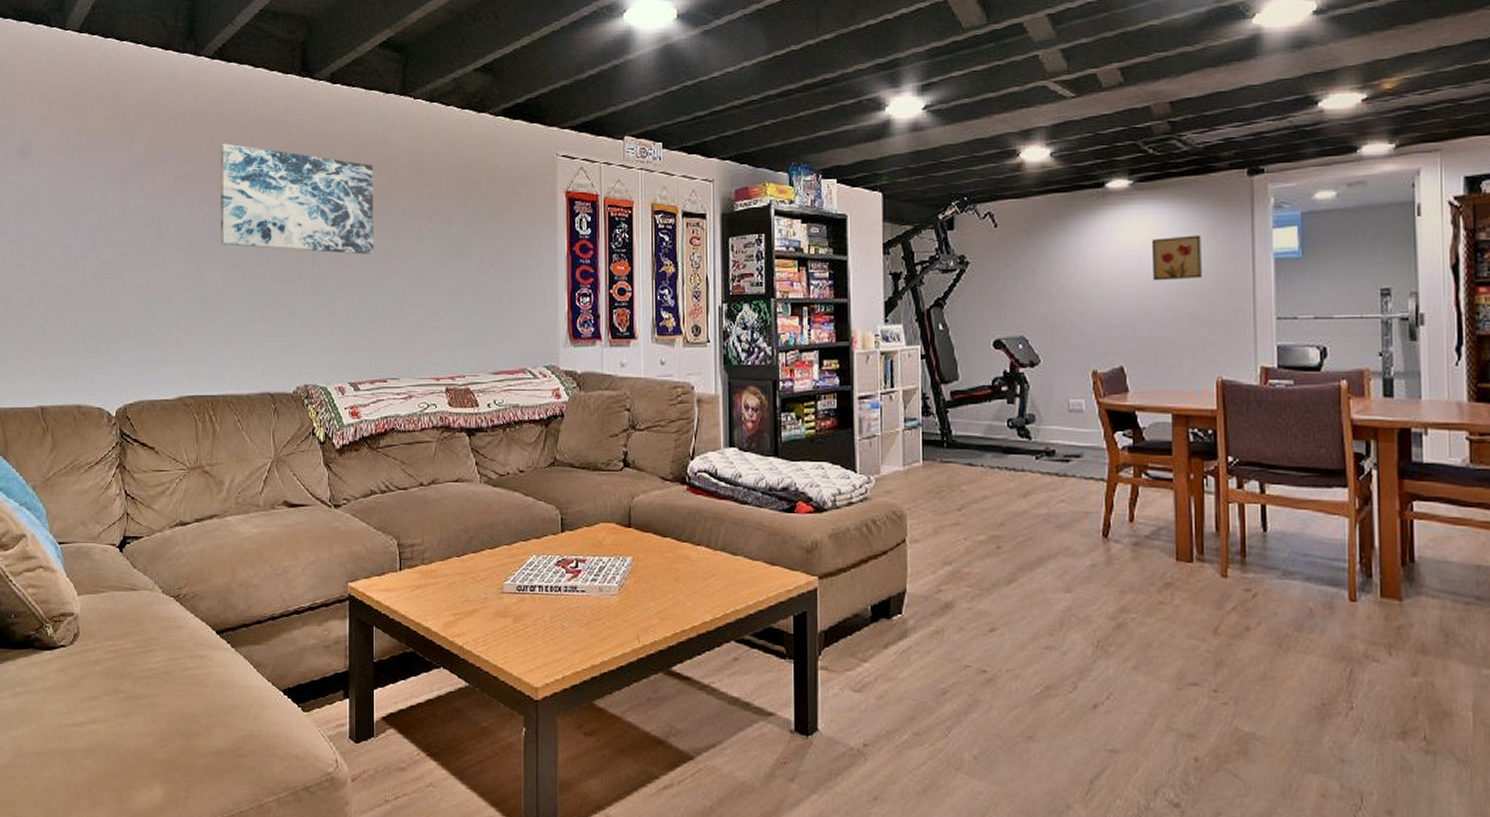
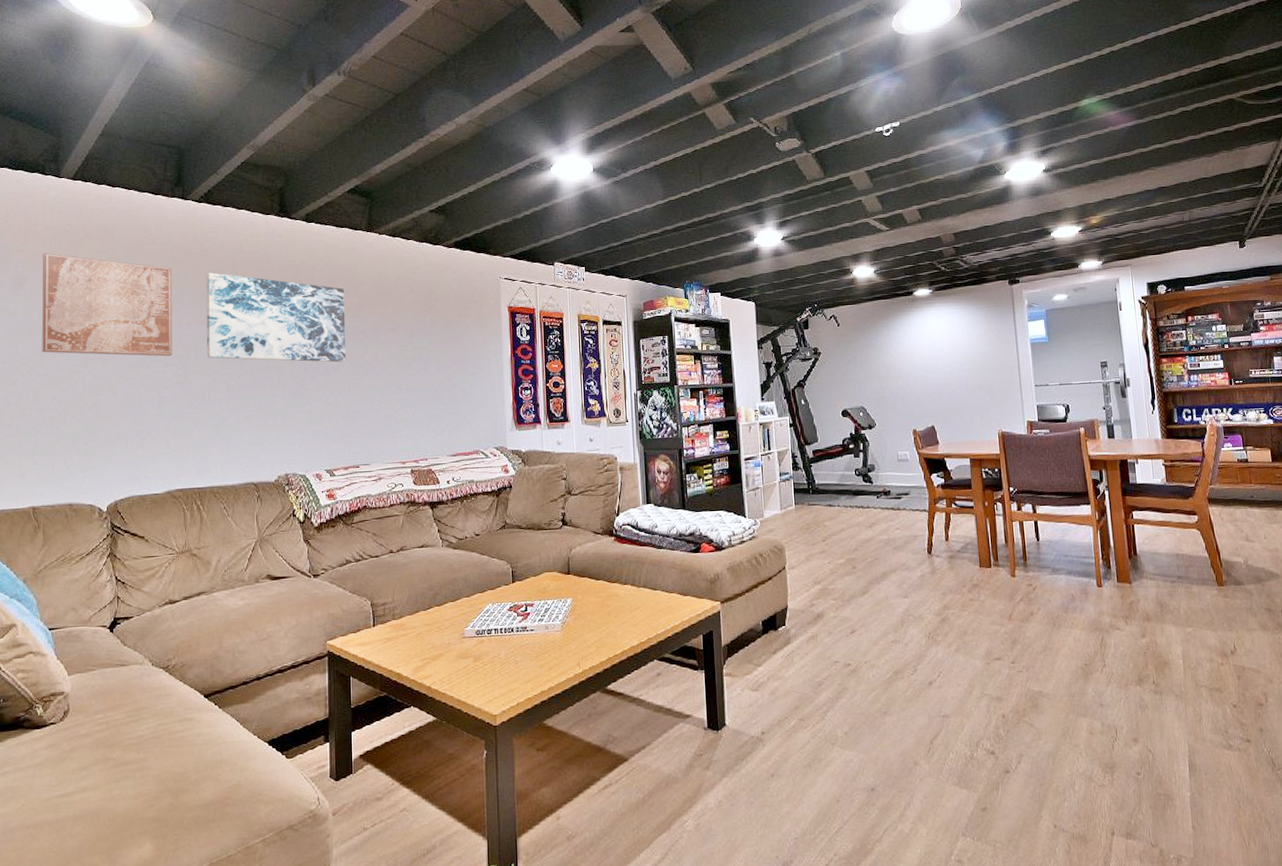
wall art: none [49,118,184,242] -> present [42,253,172,357]
wall art: present [1151,235,1202,281] -> none [947,328,983,362]

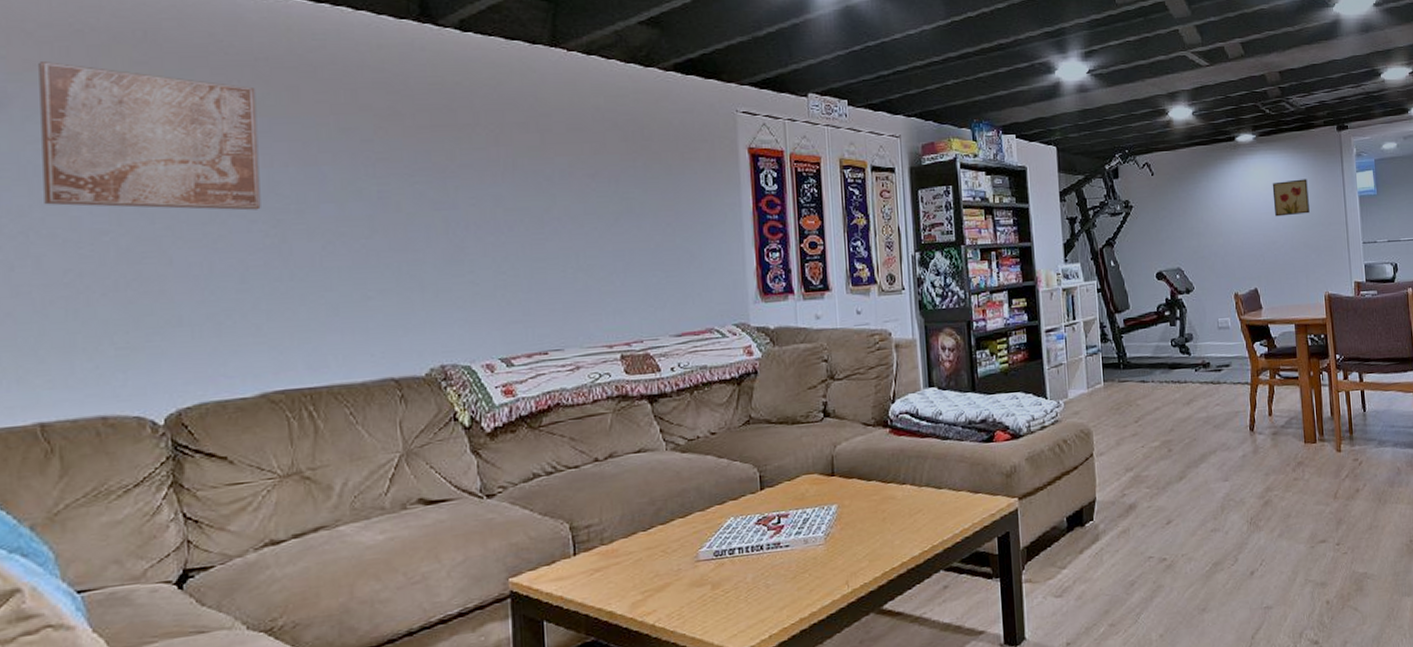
wall art: present [206,272,346,363] -> none [309,95,525,218]
wall art: none [947,328,983,362] -> present [1272,179,1310,217]

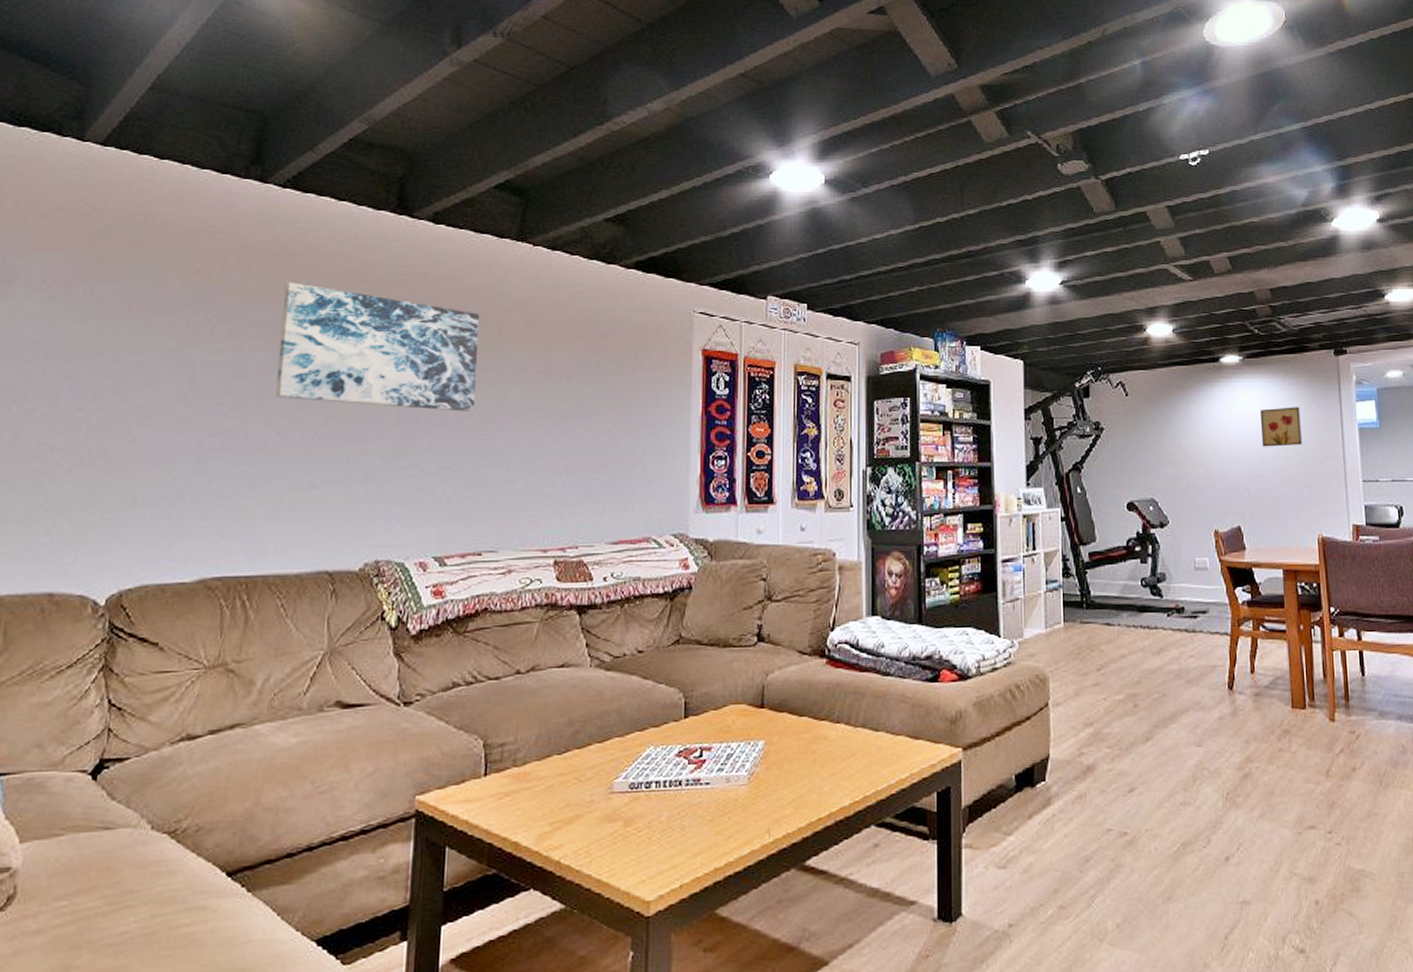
wall art: present [39,62,261,211] -> none [30,242,237,393]
wall art: none [309,95,525,218] -> present [275,282,480,412]

